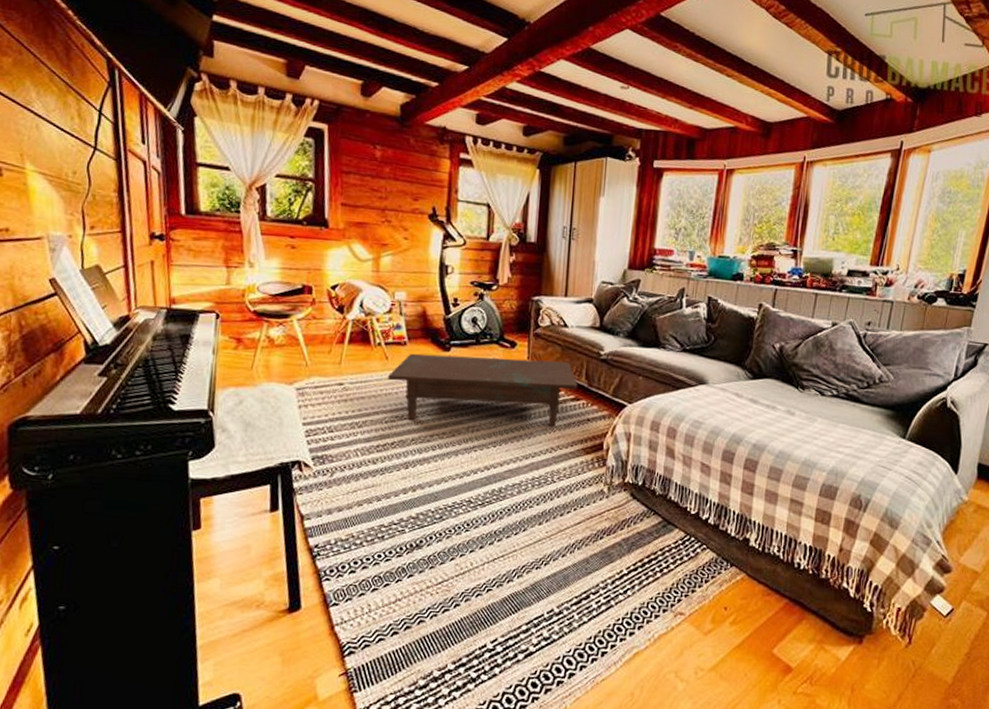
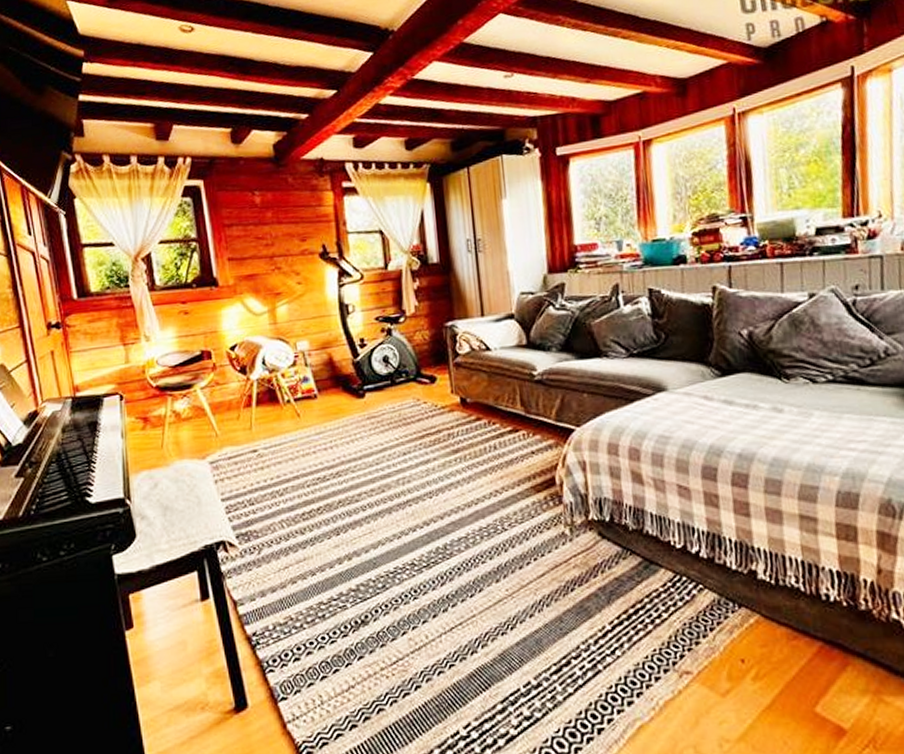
coffee table: present [388,353,578,427] -> none [303,390,514,480]

